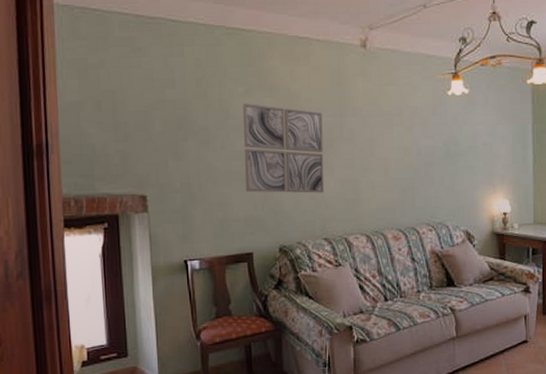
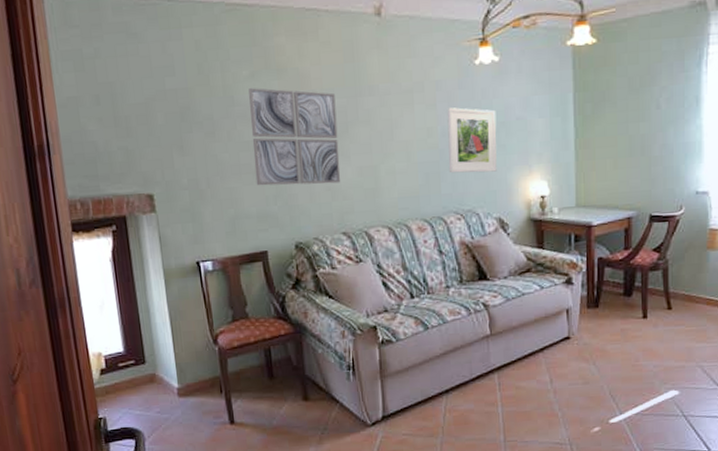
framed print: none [422,131,466,190] -> present [447,107,497,173]

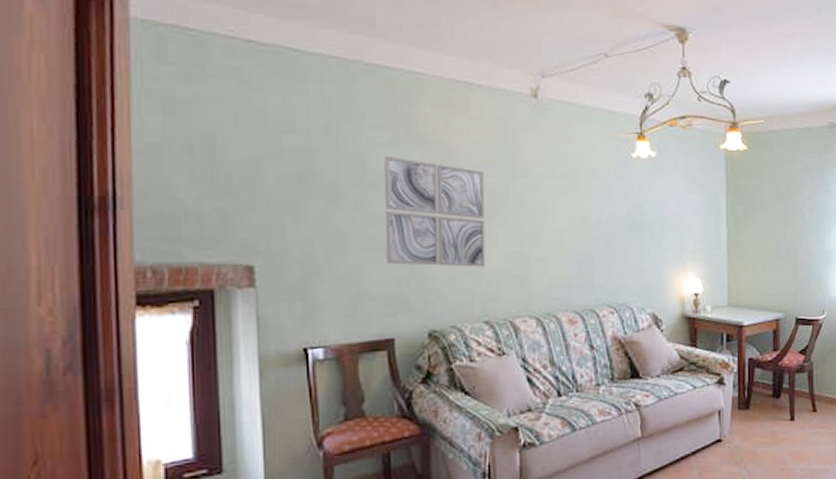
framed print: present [447,107,497,173] -> none [602,198,652,266]

